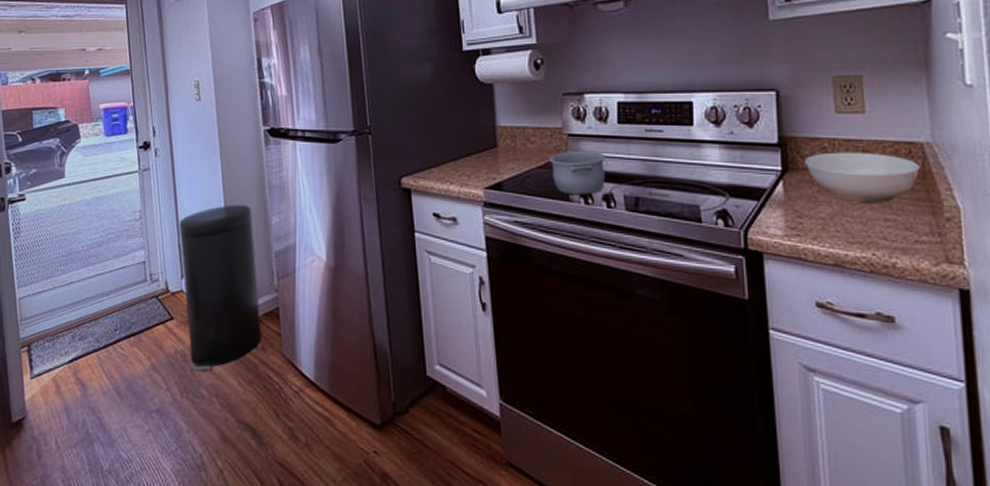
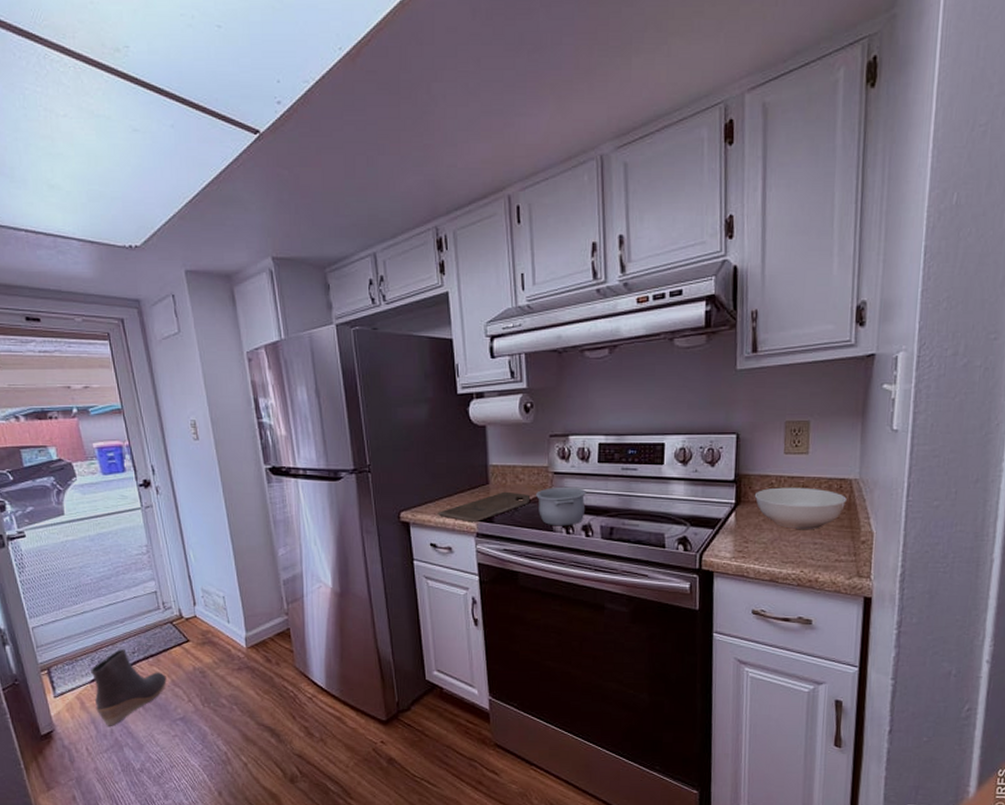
boot: none [70,325,146,416] -> present [91,649,167,726]
pedal bin: present [179,205,262,371] -> none [187,538,276,684]
cutting board: none [441,155,543,190] -> present [437,491,531,523]

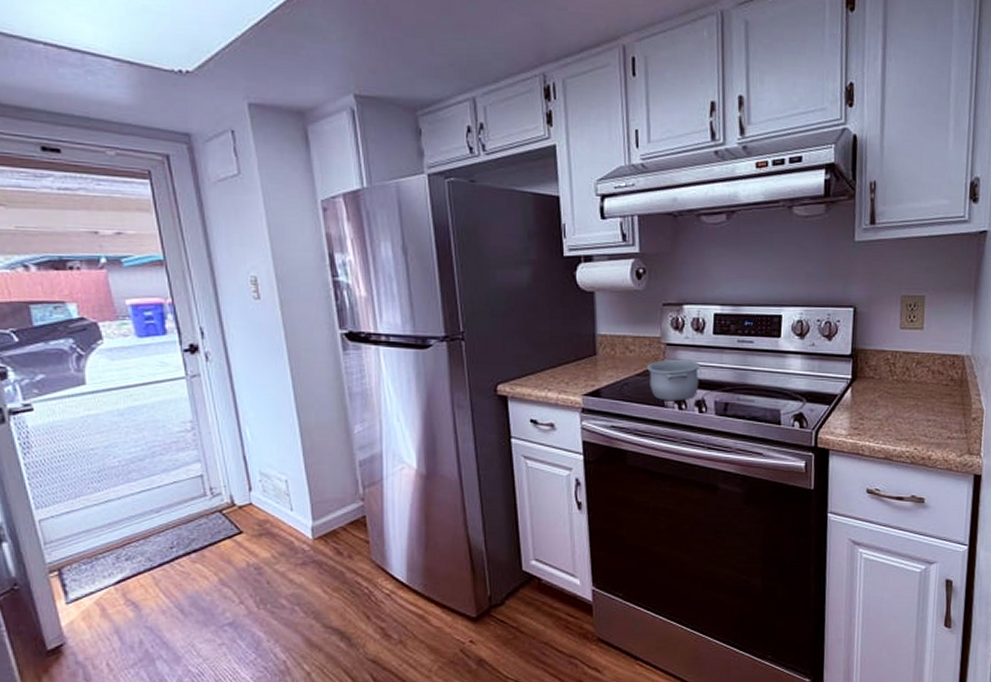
boot: present [91,649,167,726] -> none [115,544,213,636]
cutting board: present [437,491,531,523] -> none [538,363,641,397]
bowl: present [754,487,847,529] -> none [870,363,959,406]

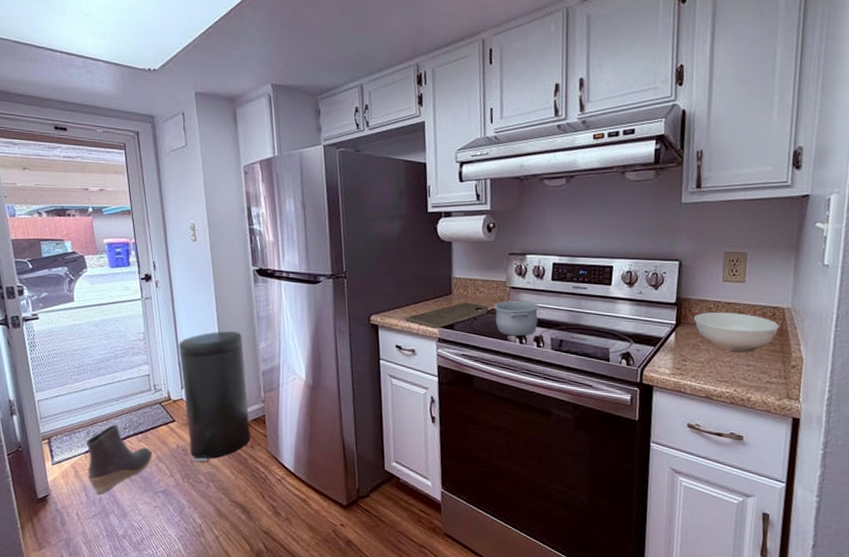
boot: none [115,544,213,636] -> present [86,424,152,494]
pedal bin: none [242,413,348,582] -> present [179,331,251,462]
cutting board: none [538,363,641,397] -> present [403,302,489,329]
bowl: none [870,363,959,406] -> present [693,311,779,352]

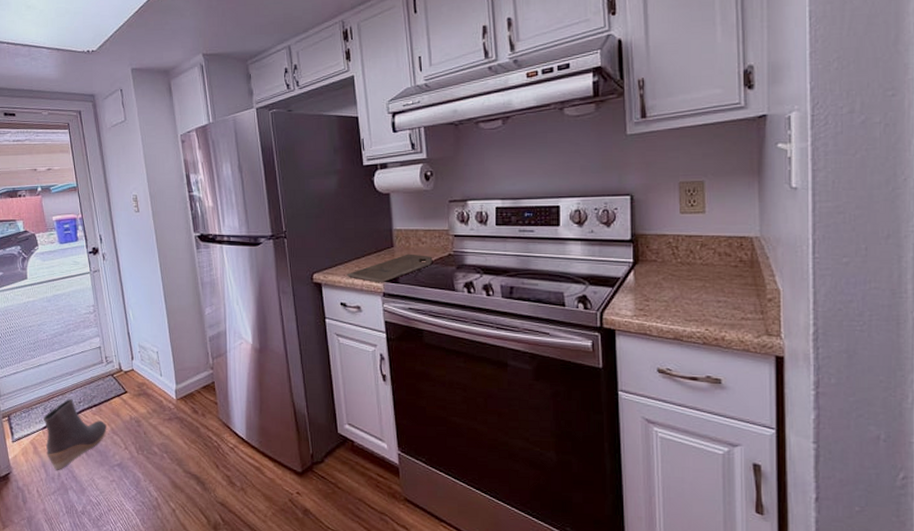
pedal bin: present [179,331,251,462] -> none [127,299,202,433]
cooking pot: present [494,300,539,337] -> none [438,248,486,286]
bowl: present [693,311,779,352] -> none [652,246,749,287]

